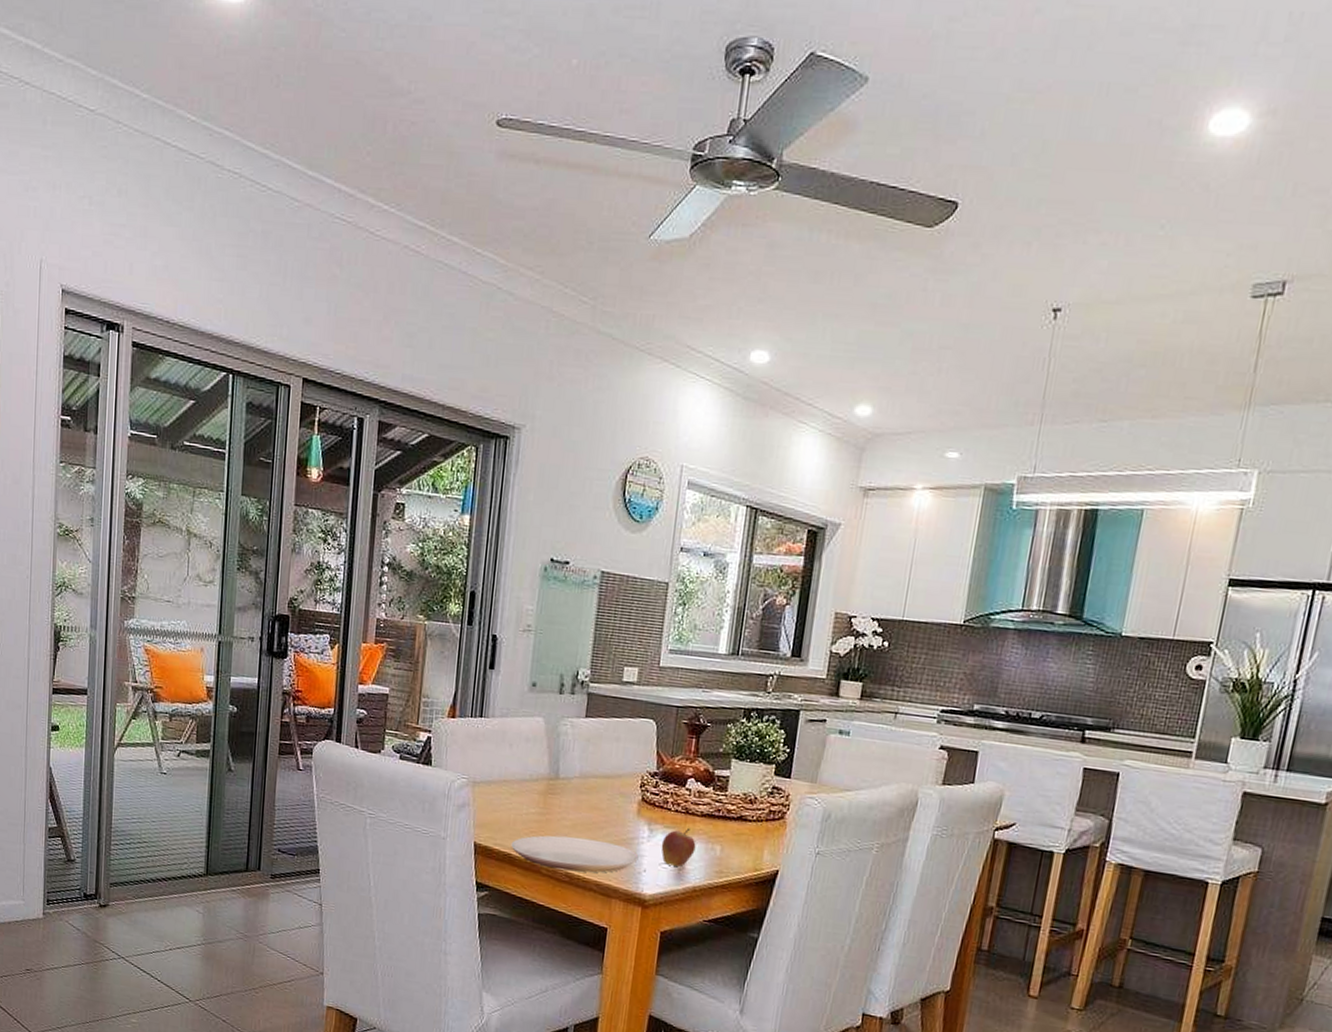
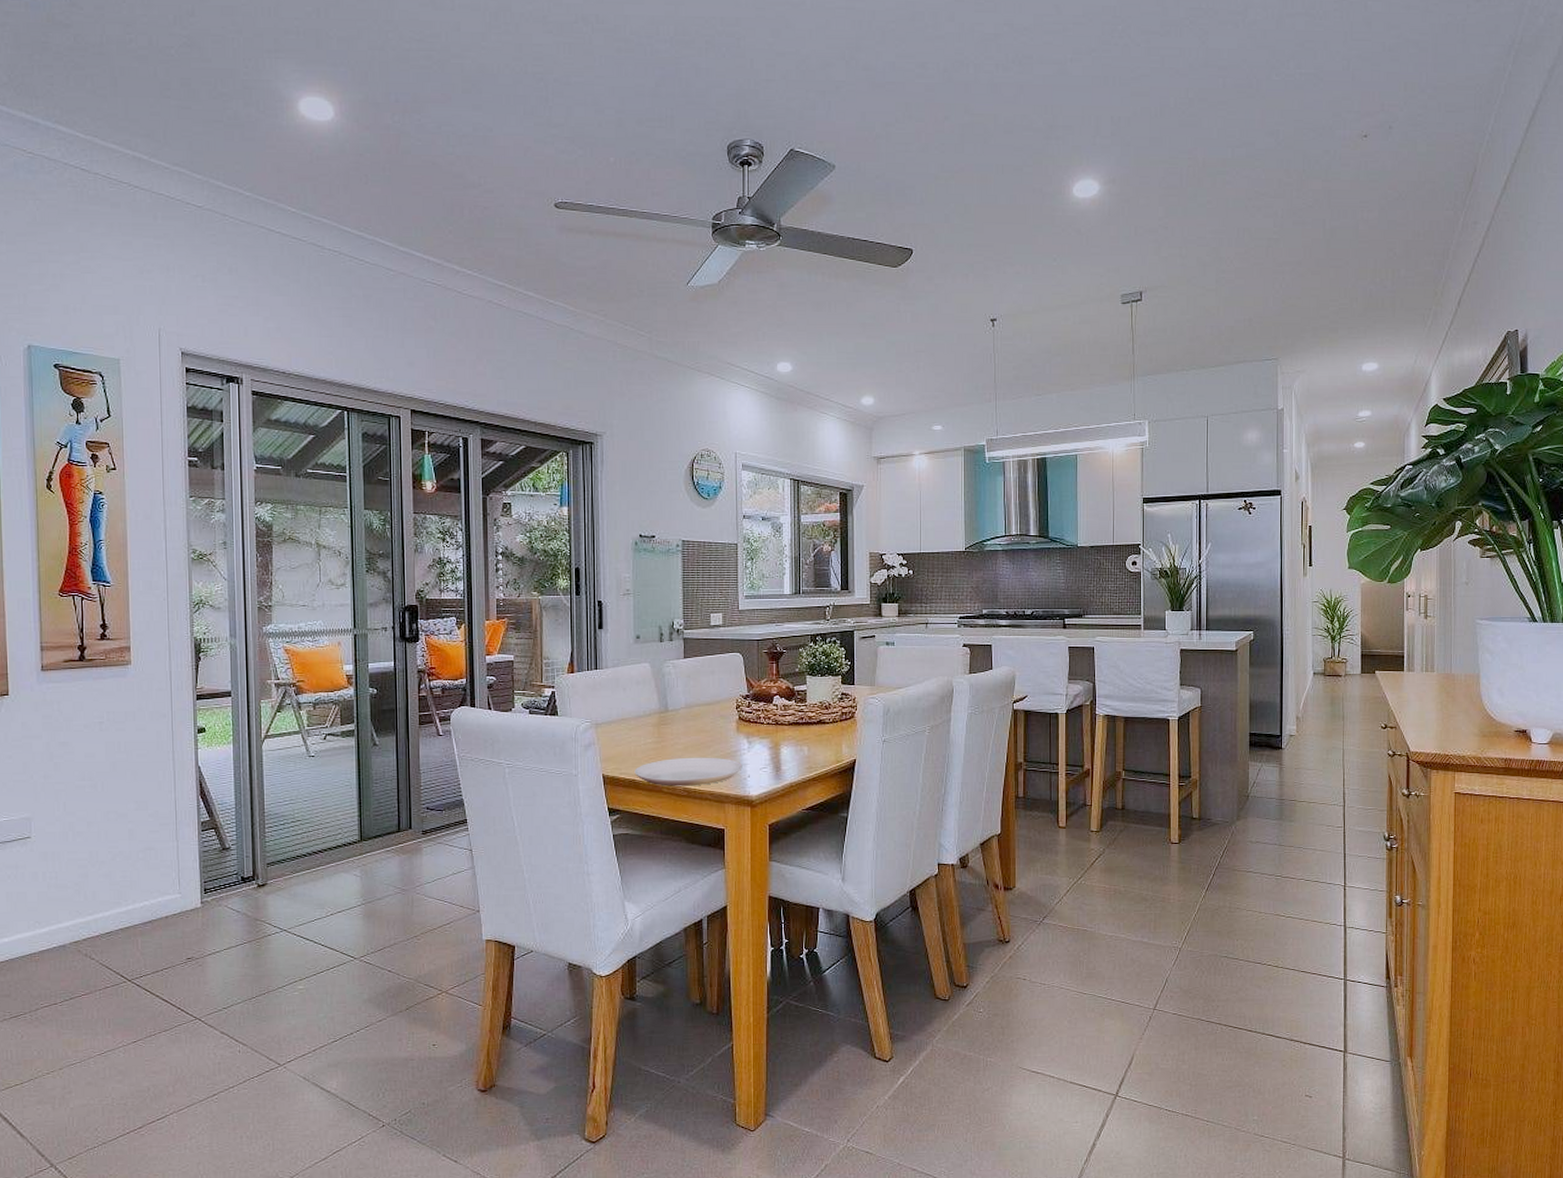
fruit: present [661,827,696,867] -> none [760,736,788,768]

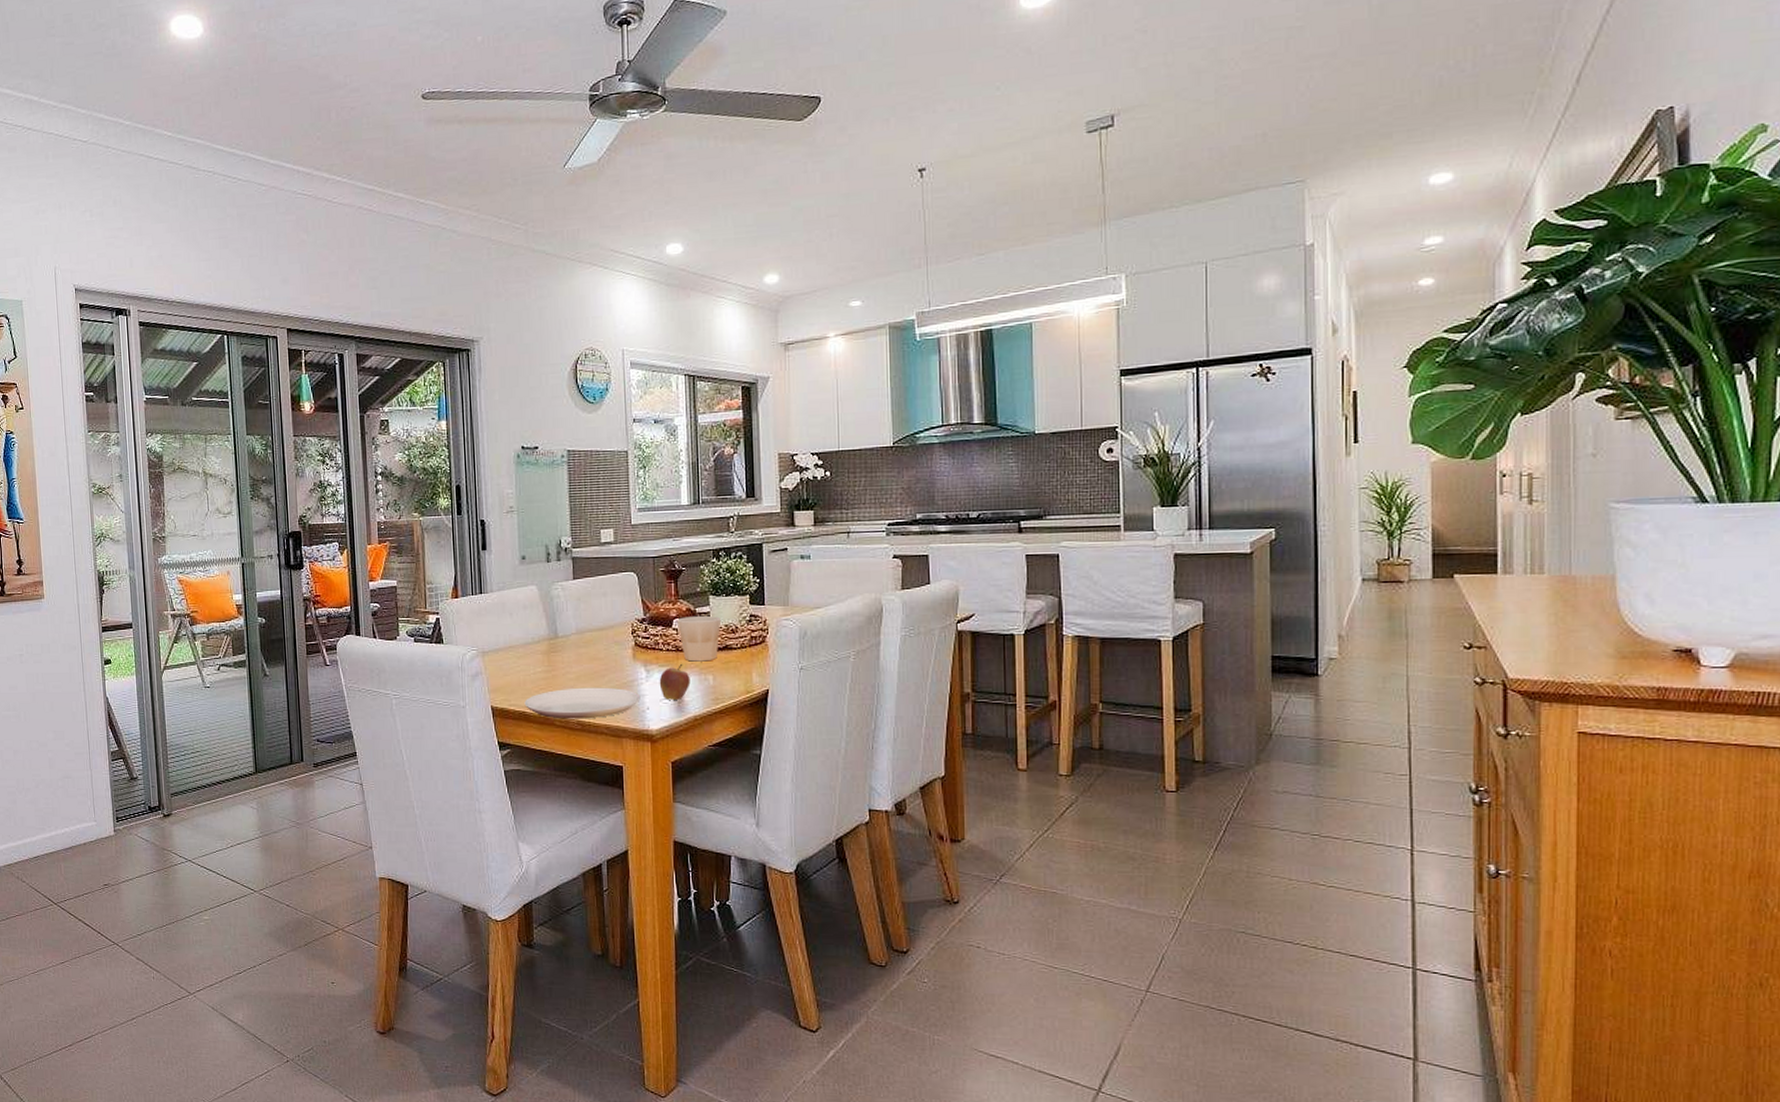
fruit: none [760,736,788,768] -> present [659,663,691,700]
cup: none [778,693,817,734] -> present [677,615,722,662]

